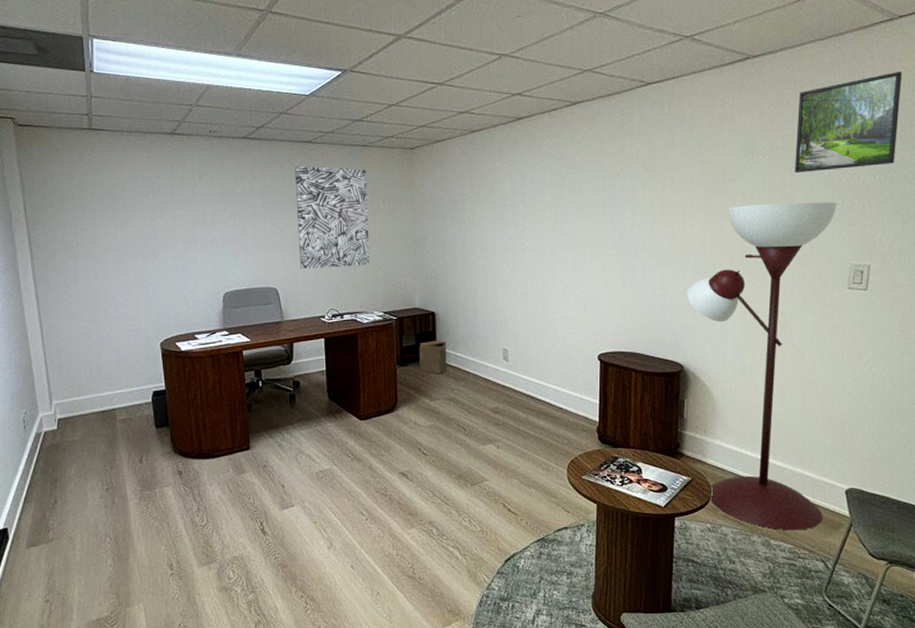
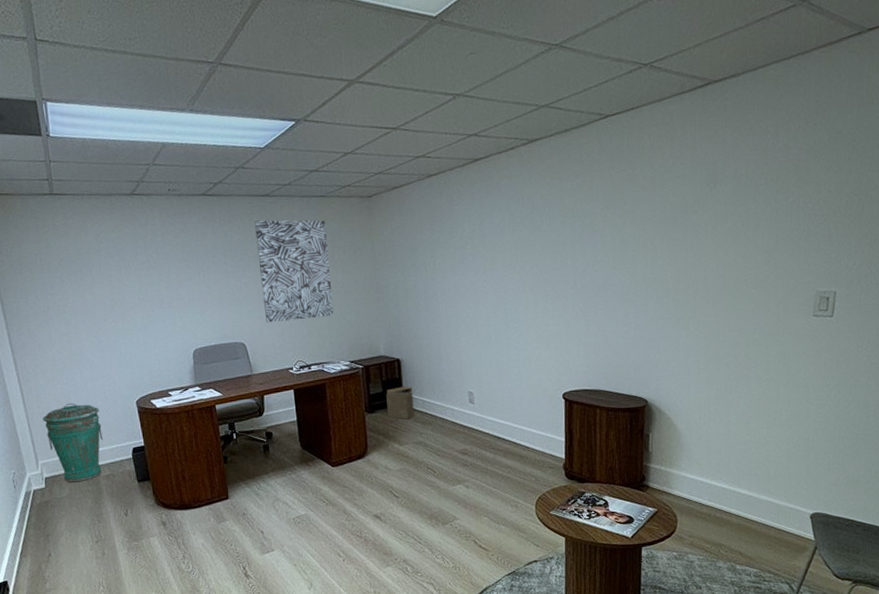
trash can: none [61,341,123,425] -> present [42,403,103,483]
floor lamp: present [686,202,836,531] -> none [649,228,801,556]
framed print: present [794,72,903,173] -> none [758,88,871,200]

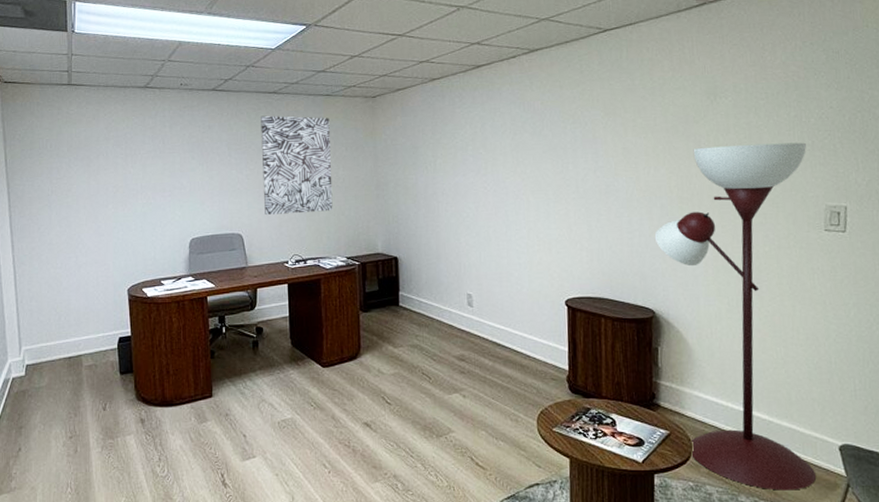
trash can: present [42,403,103,483] -> none [32,287,90,372]
cardboard box: present [386,386,414,420] -> none [382,285,411,321]
floor lamp: none [649,228,801,556] -> present [654,142,817,491]

